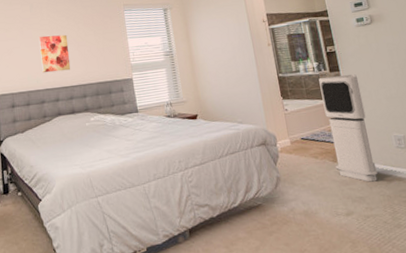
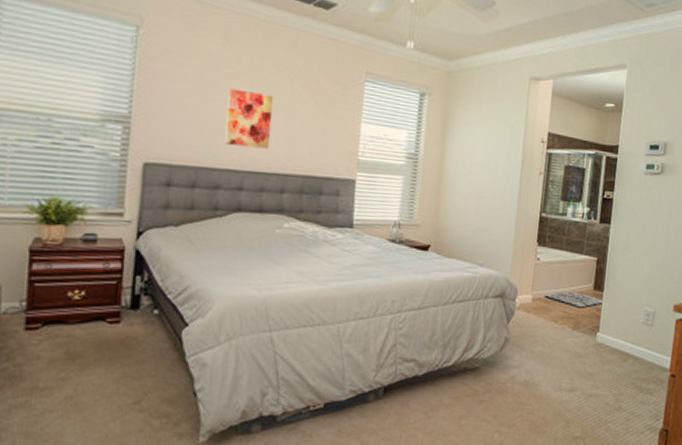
air purifier: present [318,74,378,182] -> none [573,227,628,358]

